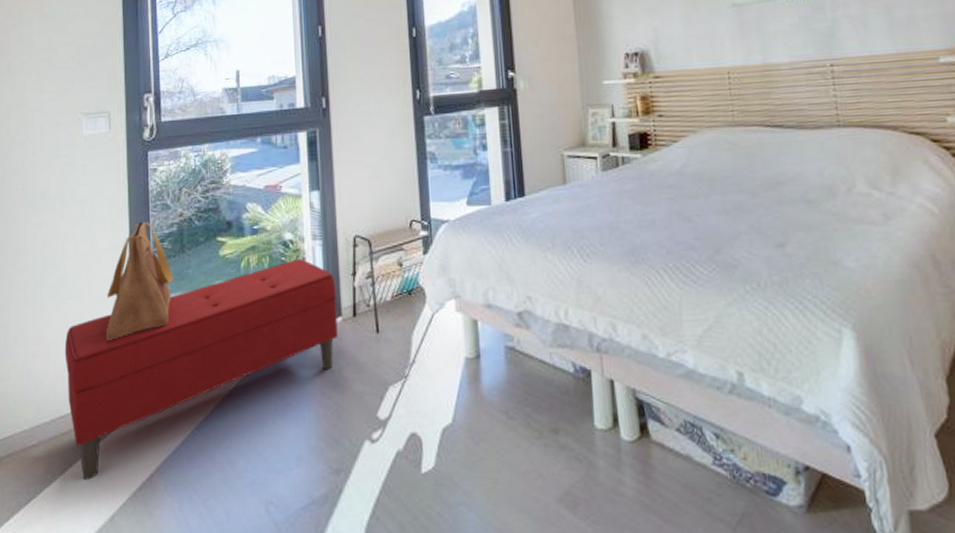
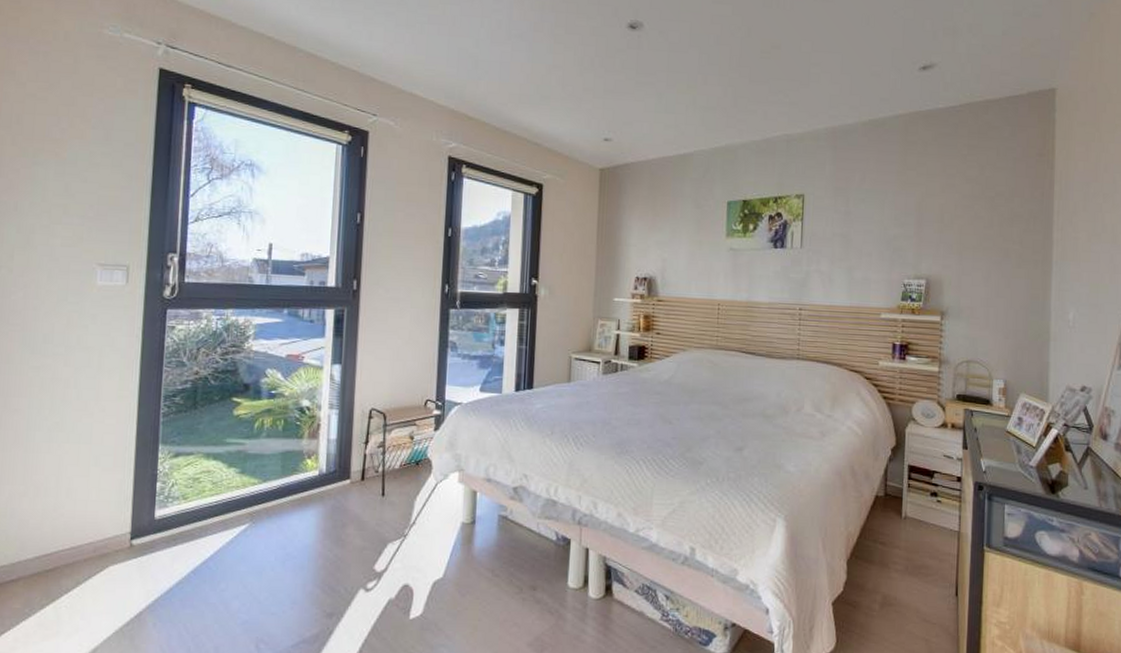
bench: present [64,258,338,480] -> none [55,424,348,615]
tote bag: present [106,221,174,340] -> none [103,375,183,485]

